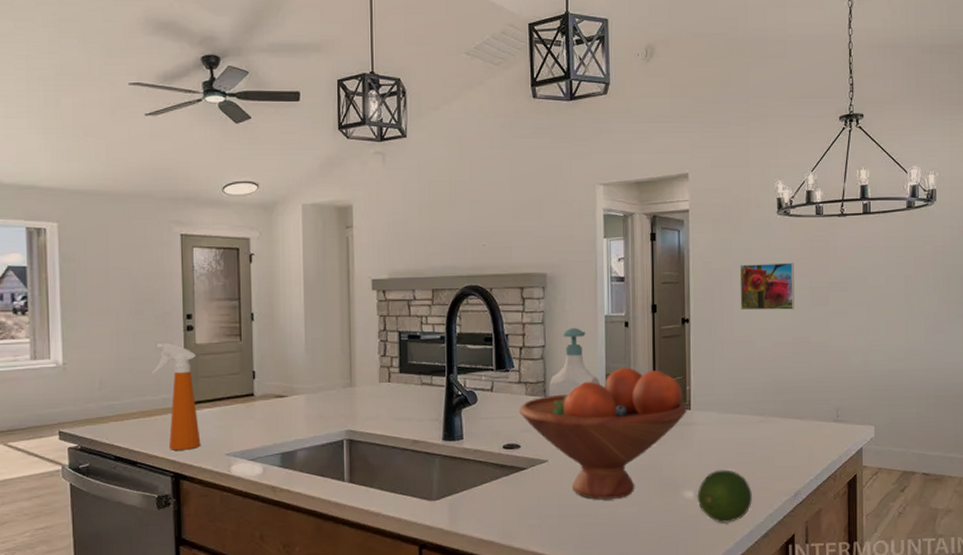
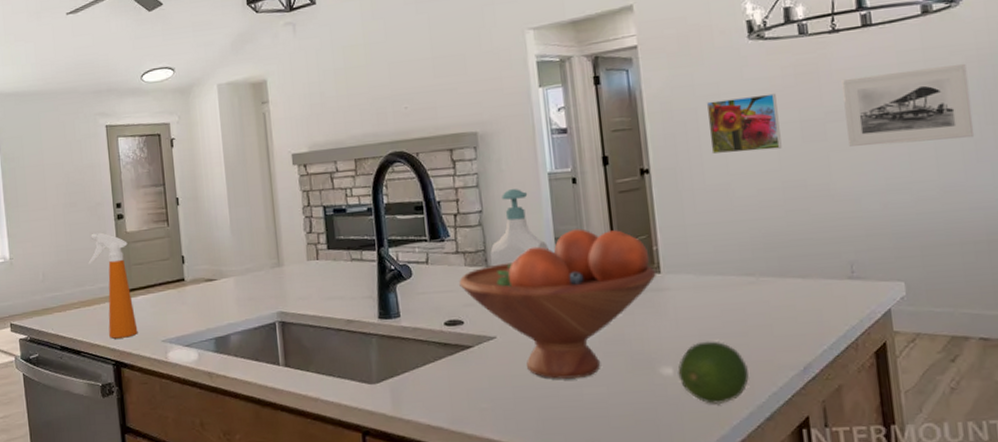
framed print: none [844,252,935,313] -> present [841,63,975,146]

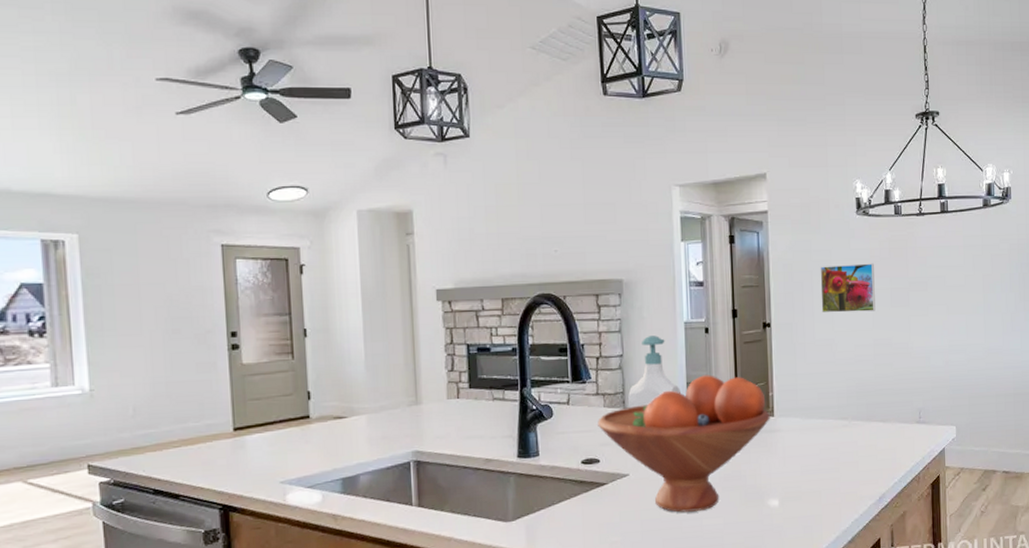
spray bottle: present [87,232,138,339] -> none [191,363,252,481]
fruit: present [678,341,749,404] -> none [782,476,838,531]
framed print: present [841,63,975,146] -> none [923,250,1012,313]

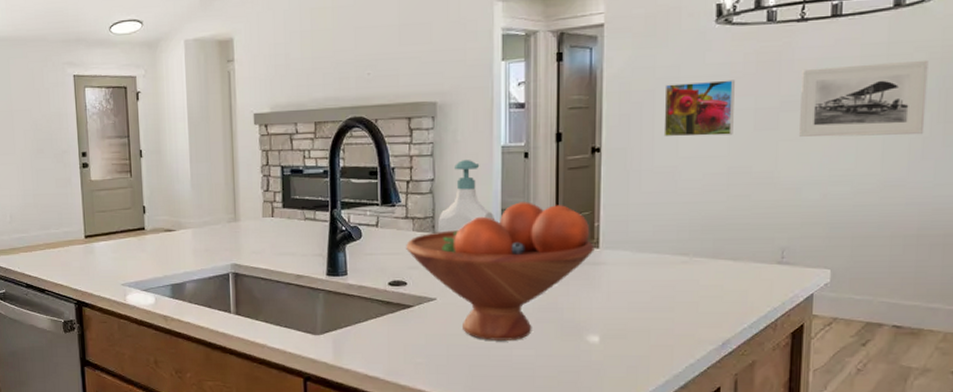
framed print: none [923,250,1012,313] -> present [799,59,929,137]

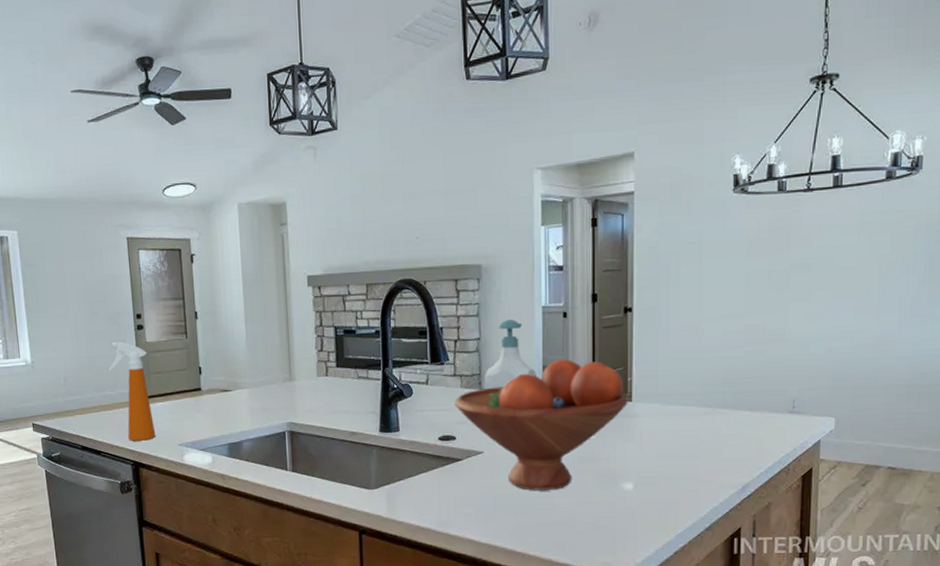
spray bottle: none [52,179,99,280] -> present [107,341,156,441]
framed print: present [663,80,735,137] -> none [688,244,750,298]
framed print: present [799,59,929,137] -> none [807,227,916,297]

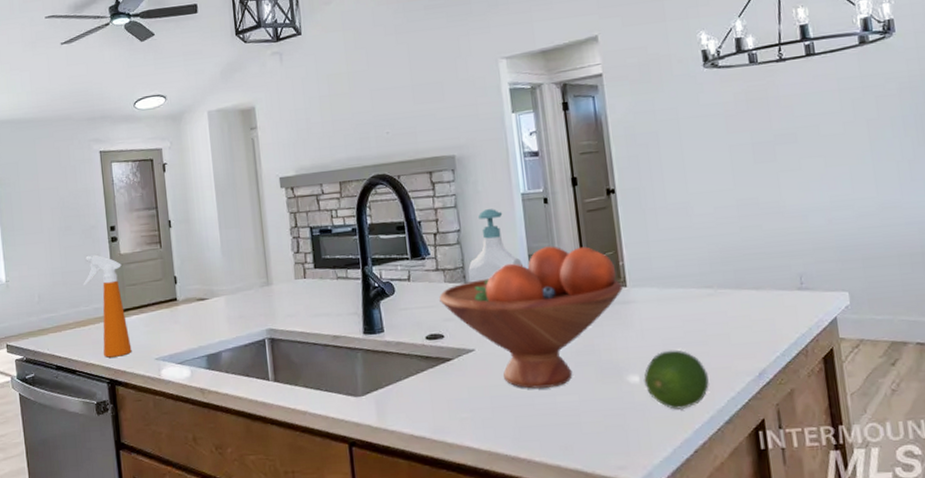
fruit: none [637,462,697,515] -> present [644,350,709,410]

